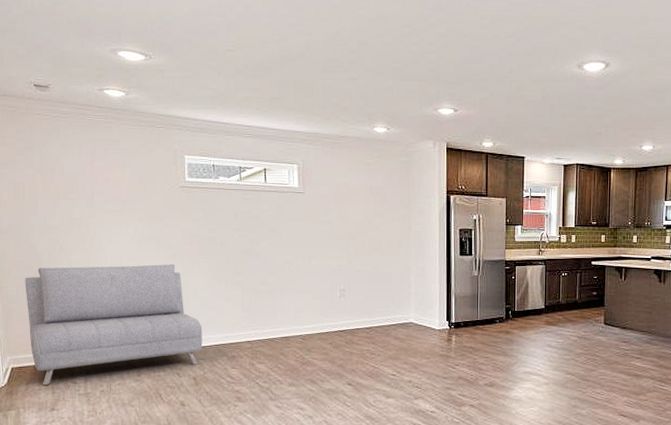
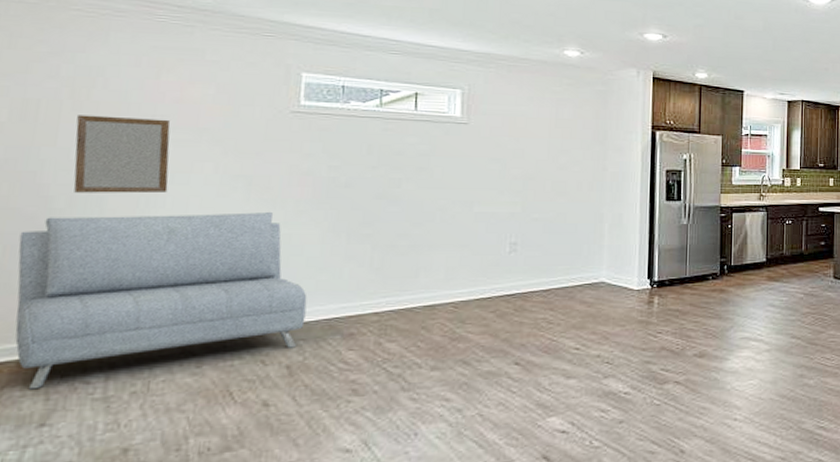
home mirror: none [48,193,107,250] -> present [73,115,171,194]

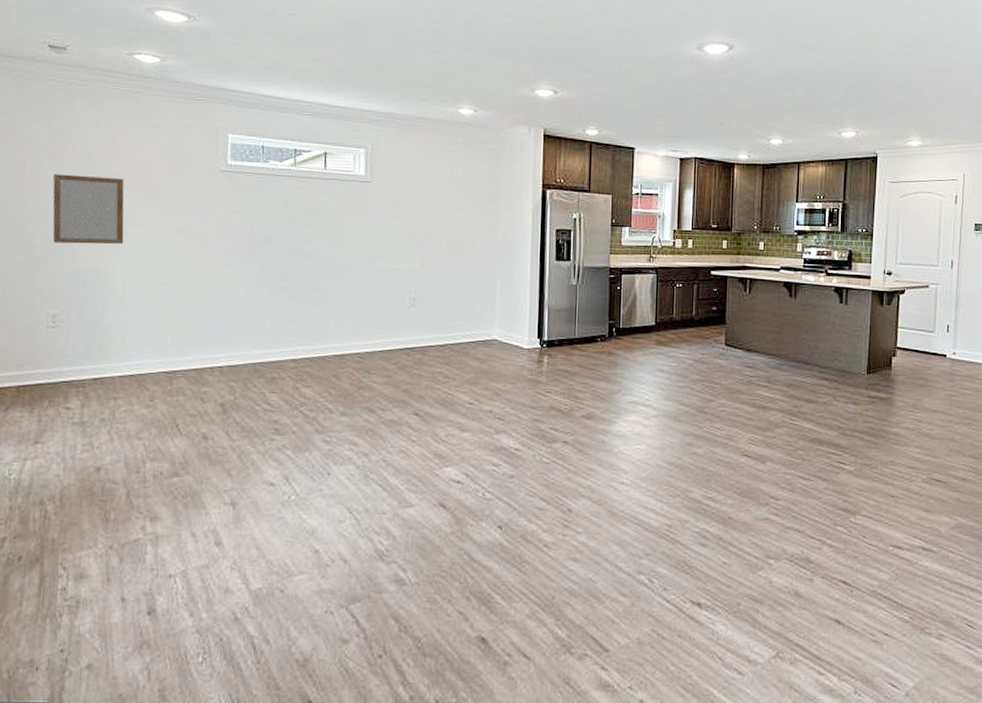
sofa: present [15,211,308,390] -> none [14,263,237,412]

